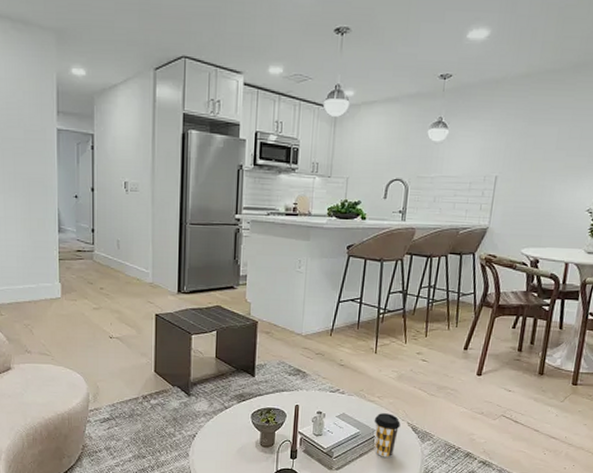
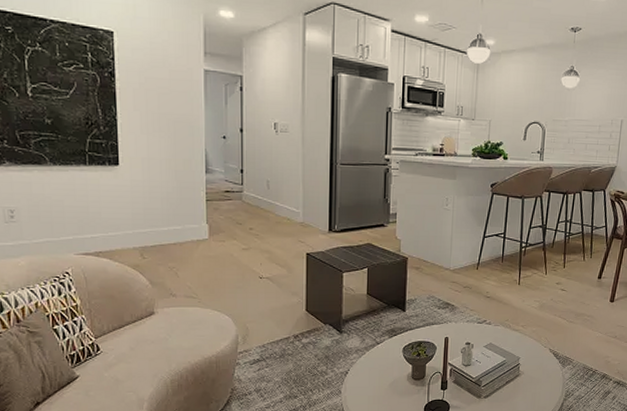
coffee cup: present [374,413,401,458] -> none [519,341,543,383]

